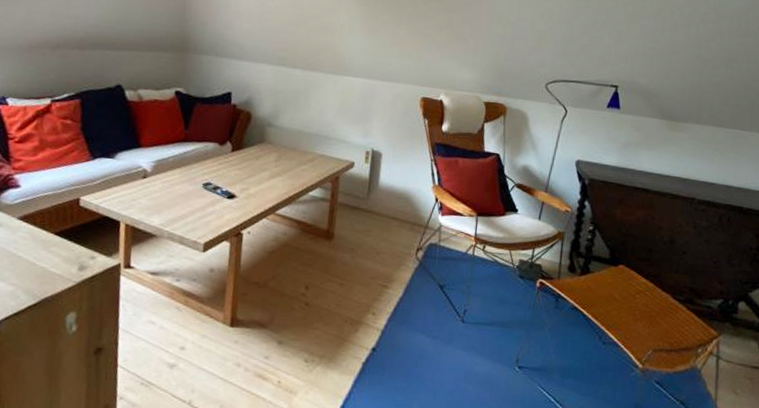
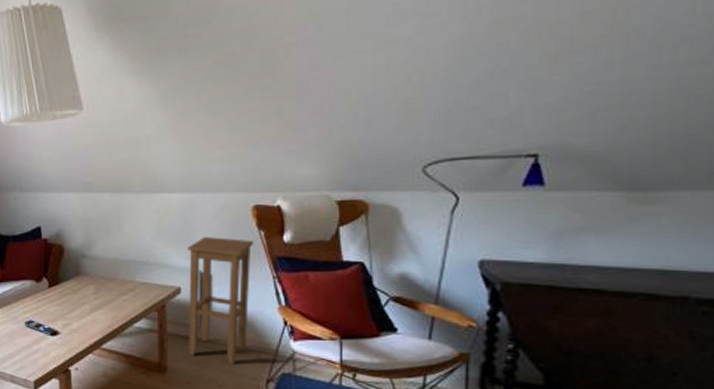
stool: none [354,118,419,234] -> present [187,236,253,364]

